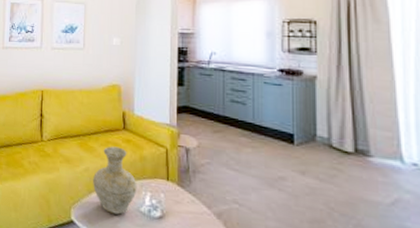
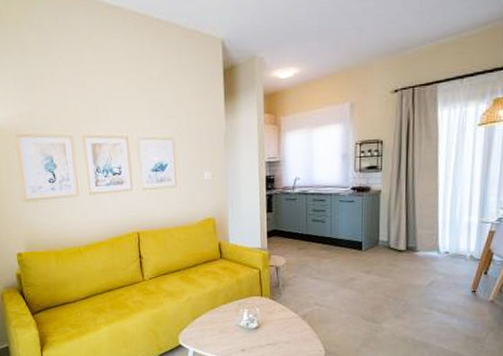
vase: present [93,146,137,215] -> none [196,275,236,332]

